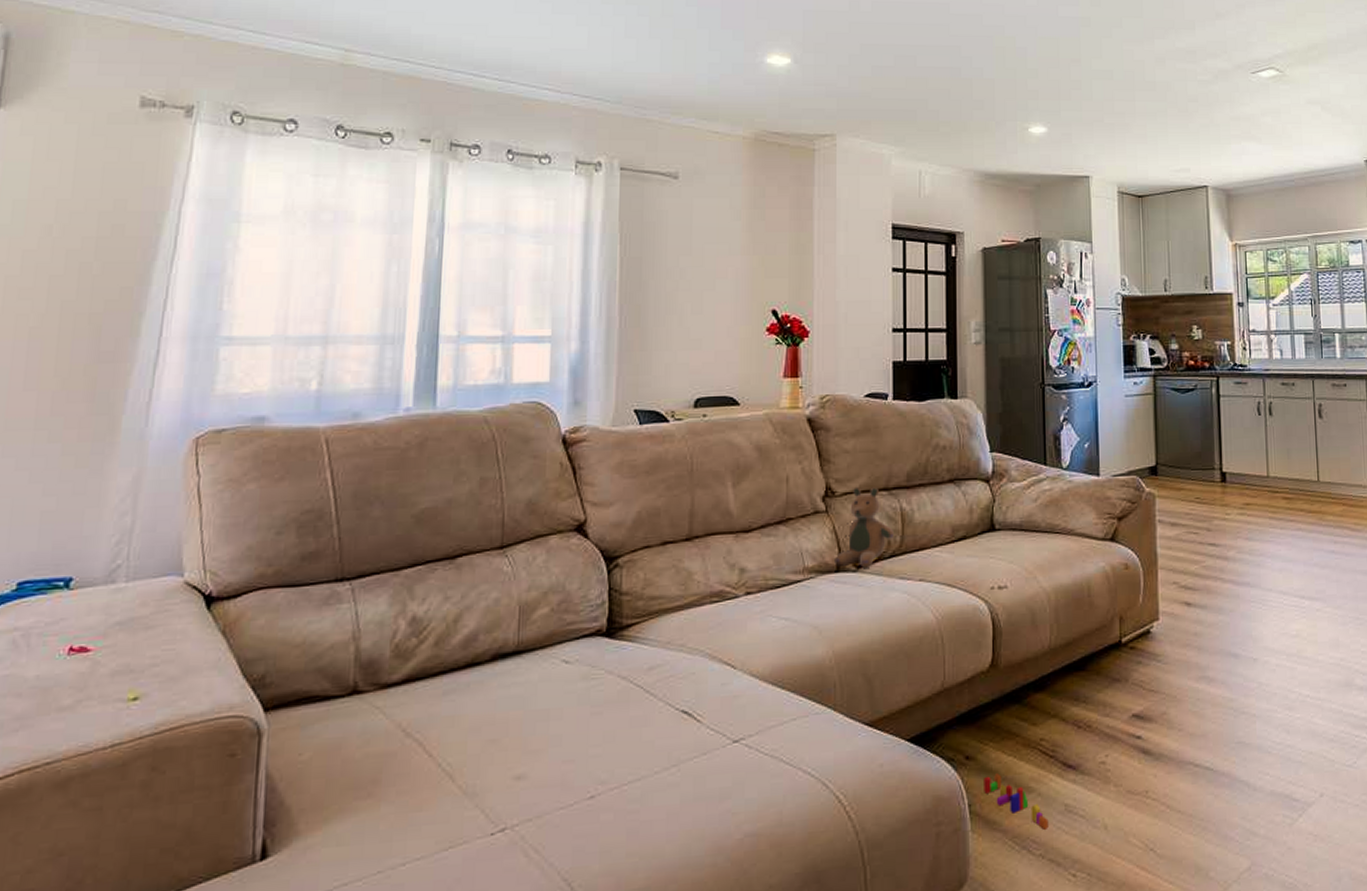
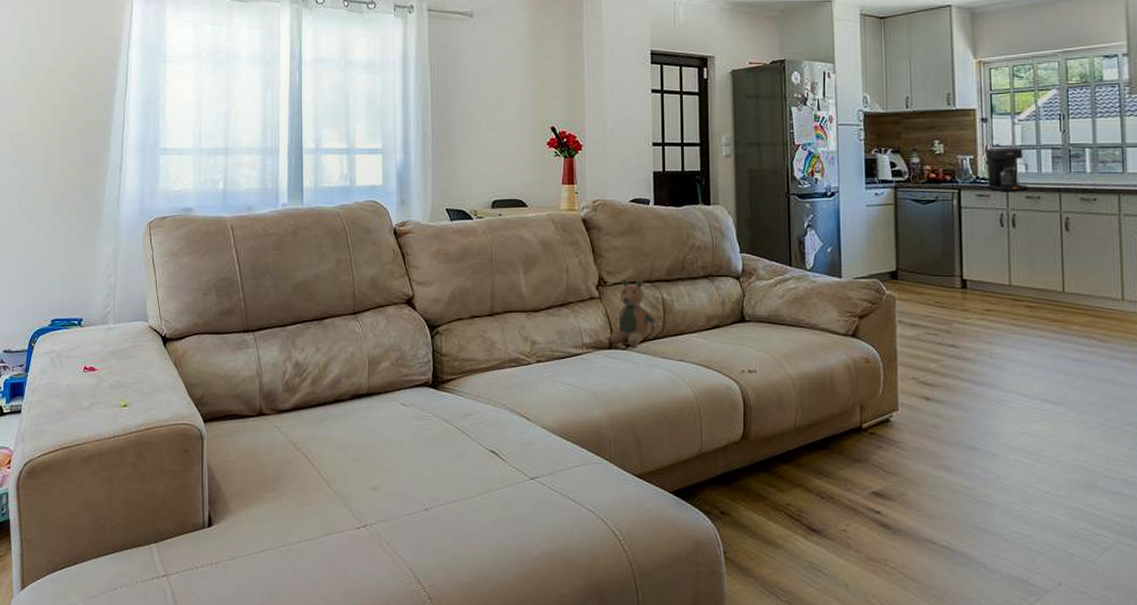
toy blocks: present [984,773,1049,830] -> none [737,529,795,581]
coffee maker: none [1243,332,1283,379] -> present [986,147,1028,192]

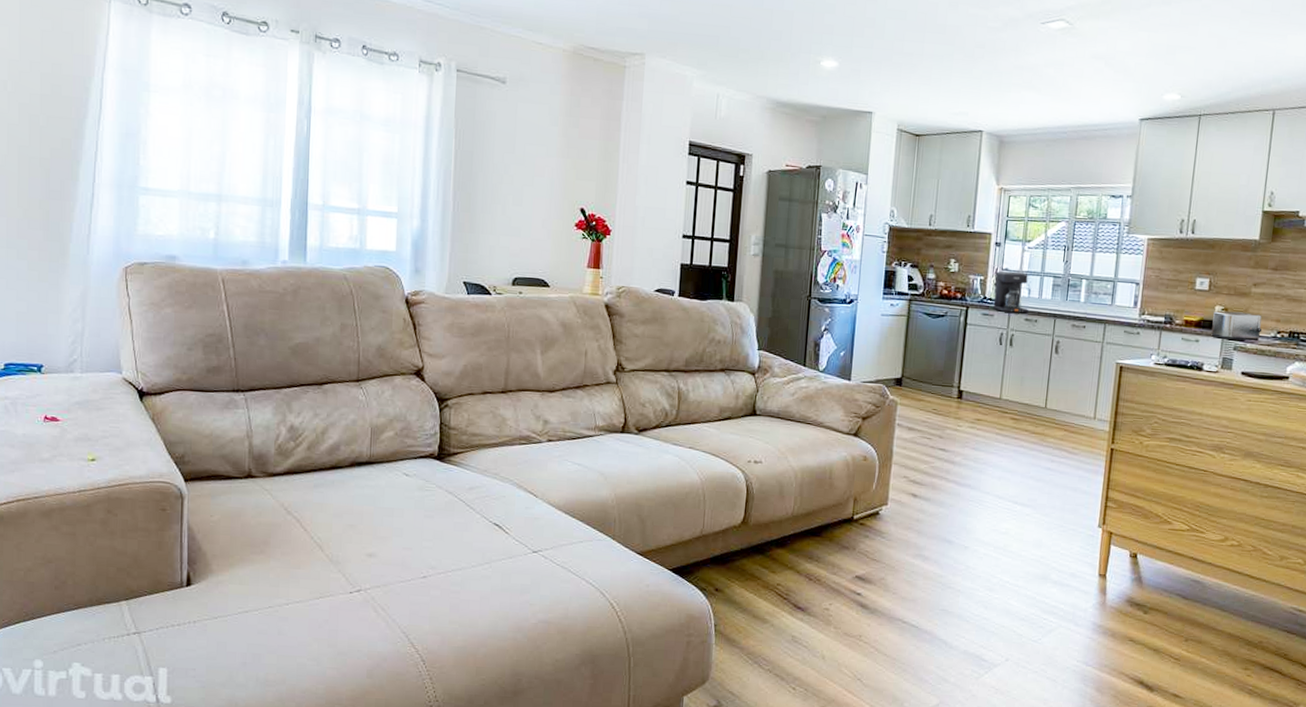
teddy bear: present [607,279,658,347] -> none [620,366,672,432]

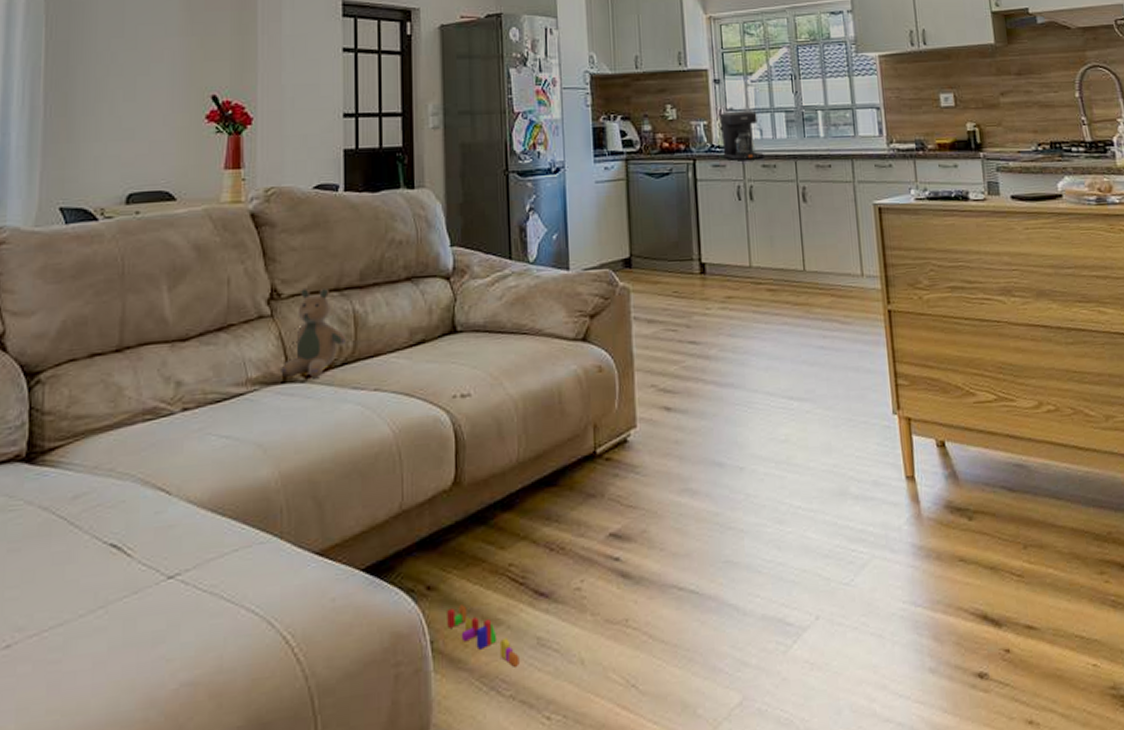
teddy bear: none [620,366,672,432] -> present [281,287,347,378]
toy blocks: none [728,605,778,652] -> present [447,605,520,667]
toaster: present [1211,310,1263,341] -> none [966,126,1022,161]

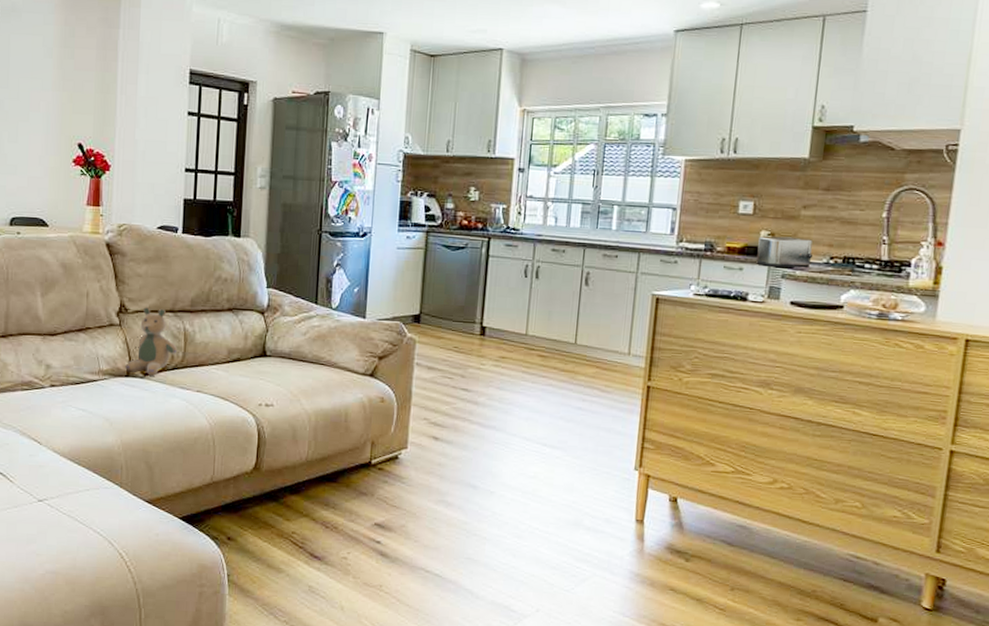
toy blocks: present [447,605,520,667] -> none [241,554,294,603]
coffee maker: present [720,110,764,162] -> none [517,198,555,244]
toaster: none [966,126,1022,161] -> present [756,235,813,268]

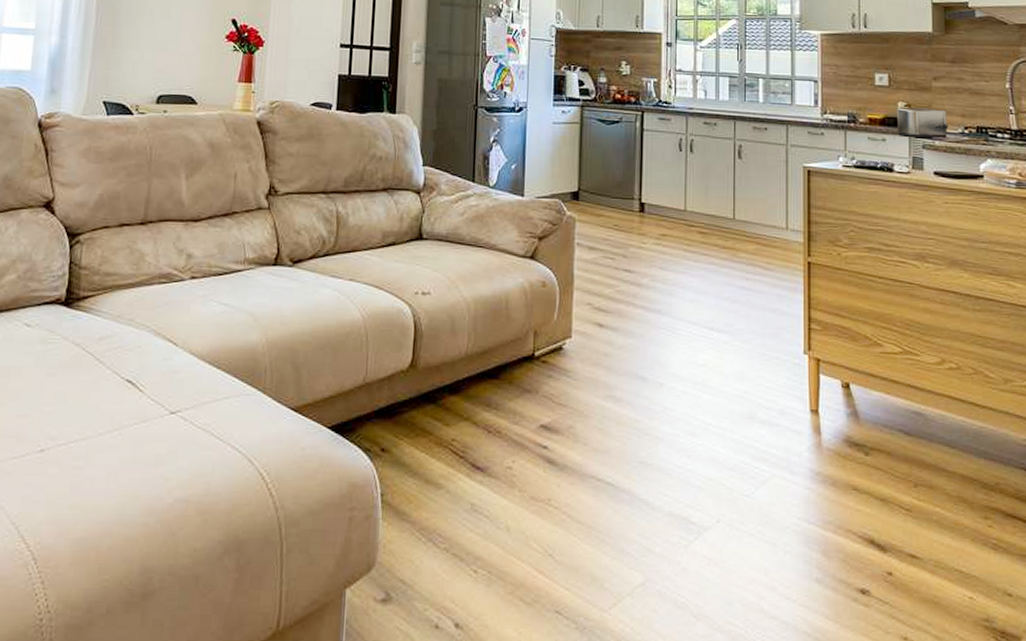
teddy bear: present [125,307,178,376] -> none [273,189,330,264]

